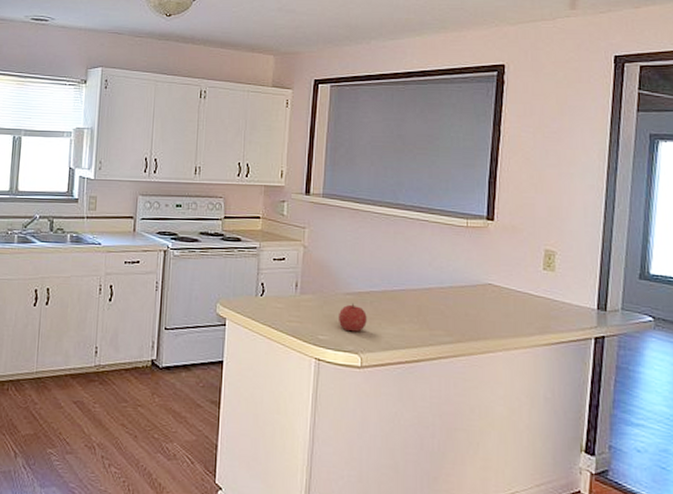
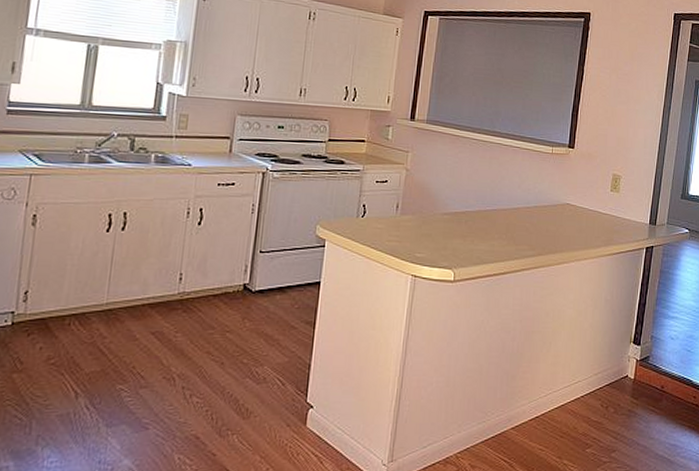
fruit: present [337,303,367,332] -> none [434,222,461,249]

